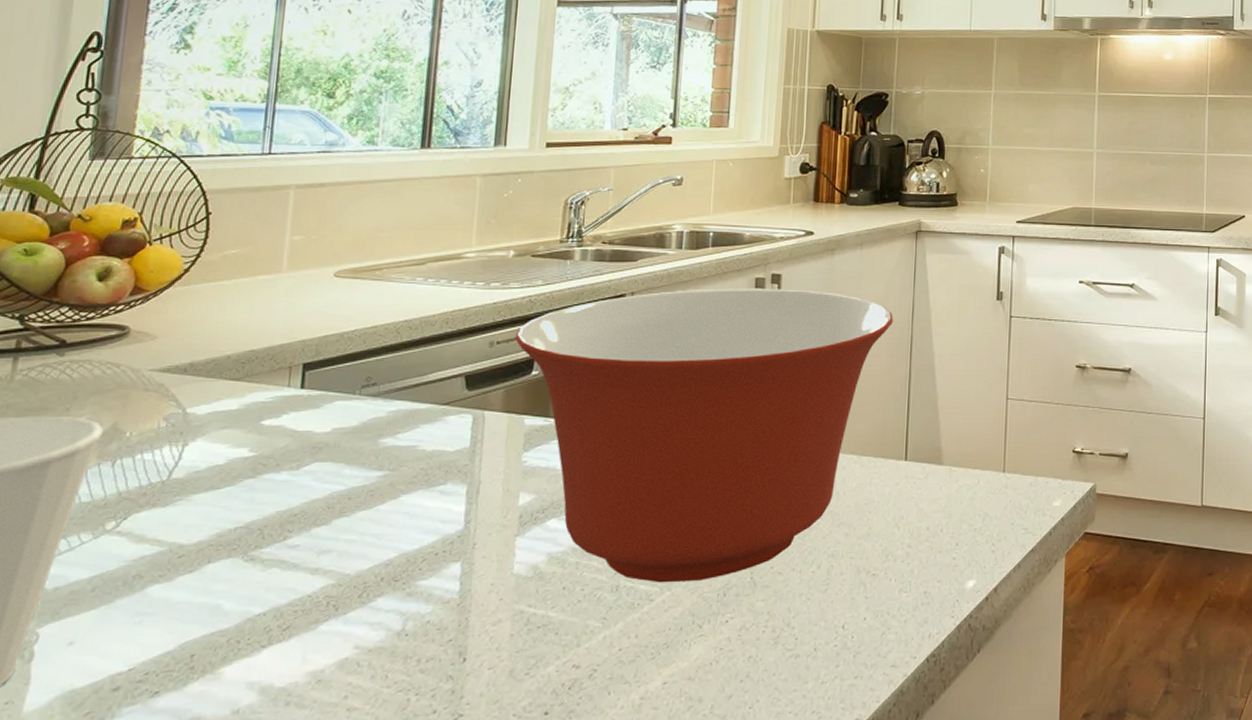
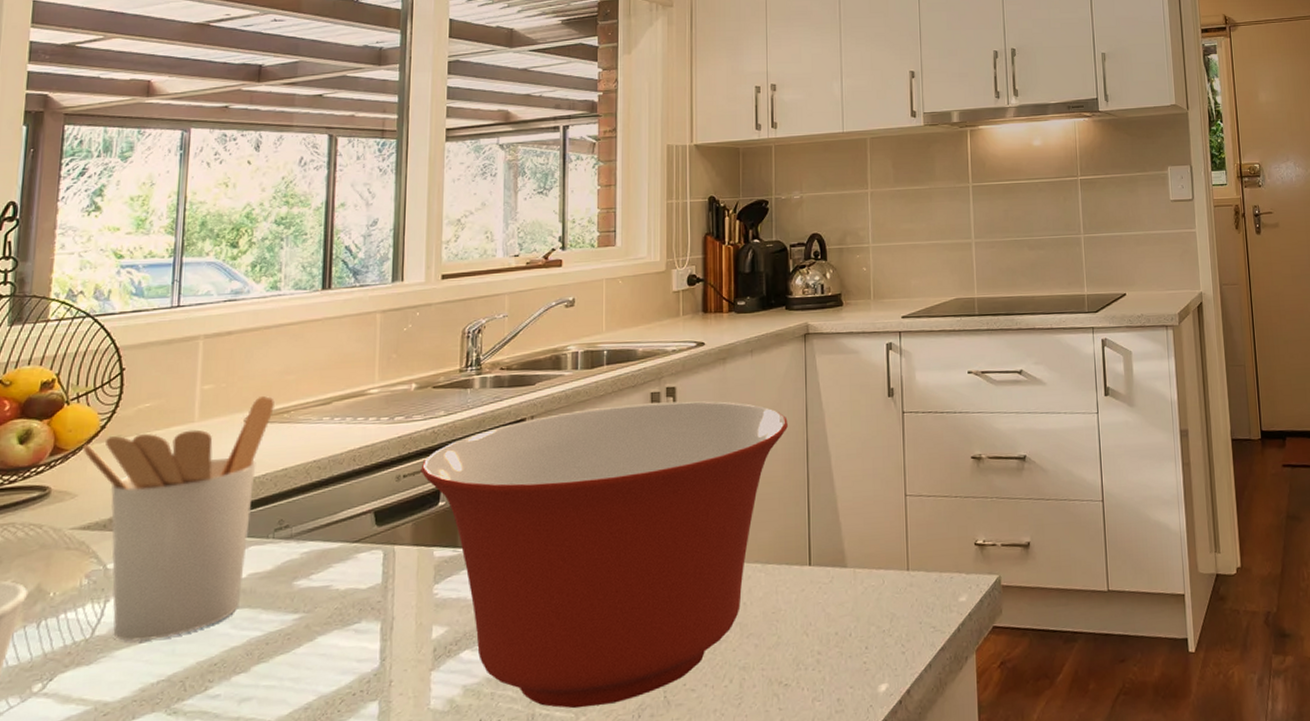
utensil holder: none [164,251,367,488] -> present [82,395,274,642]

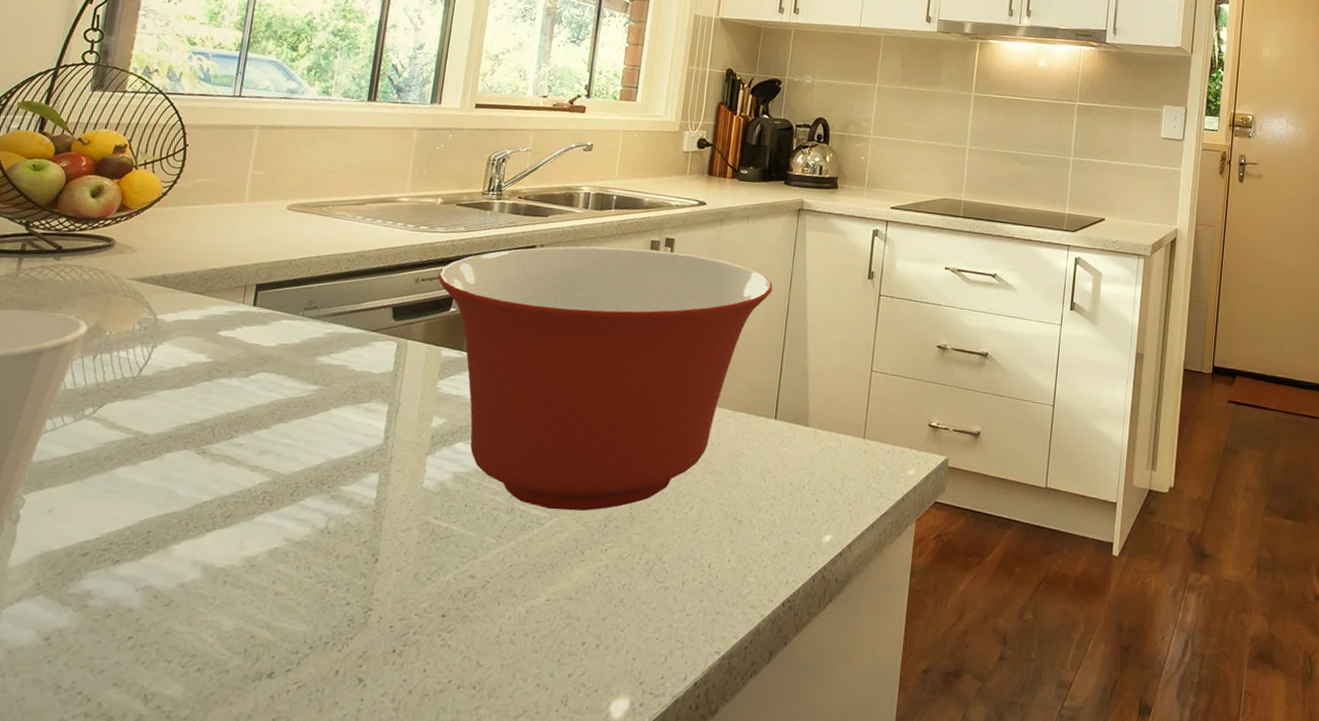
utensil holder: present [82,395,274,642] -> none [145,188,316,388]

